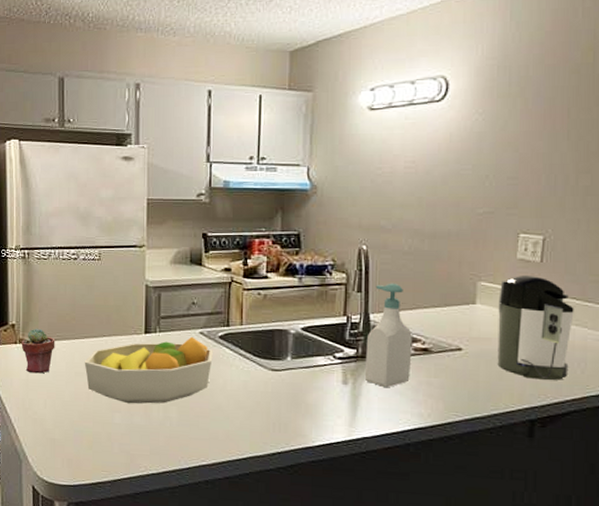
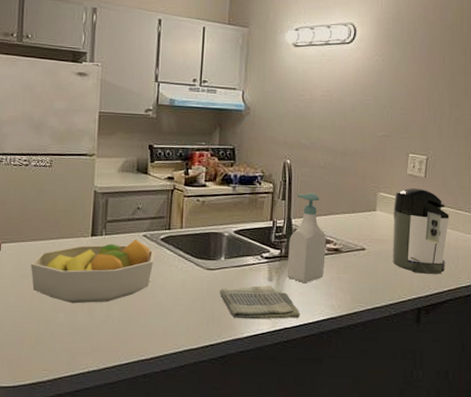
dish towel: none [286,388,381,427] -> present [220,285,300,320]

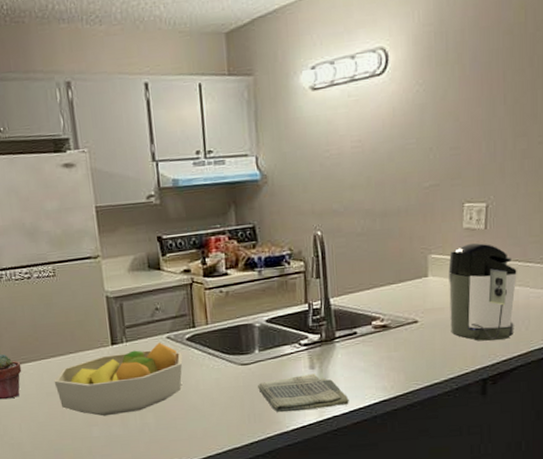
soap bottle: present [287,192,326,284] -> none [328,265,372,368]

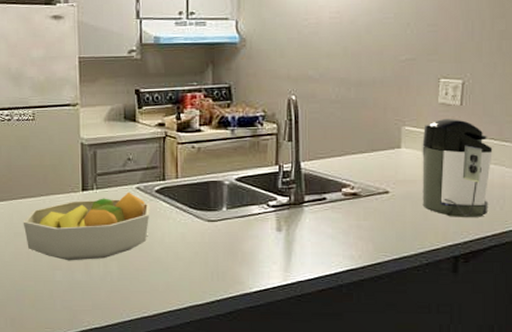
dish towel: present [258,373,349,413] -> none [223,236,315,273]

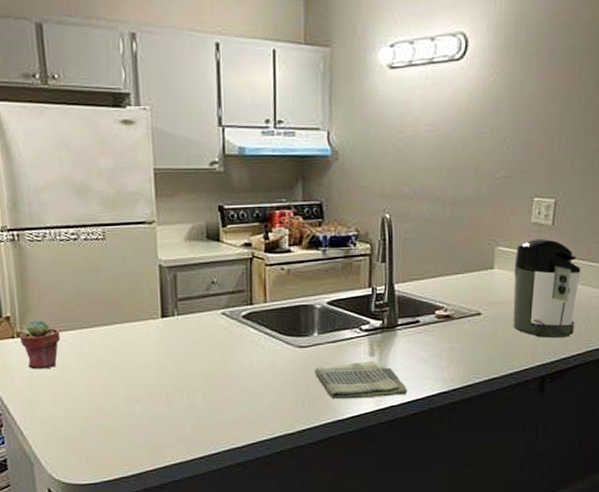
fruit bowl: present [23,192,150,261] -> none [95,317,237,394]
dish towel: none [223,236,315,273] -> present [315,360,407,400]

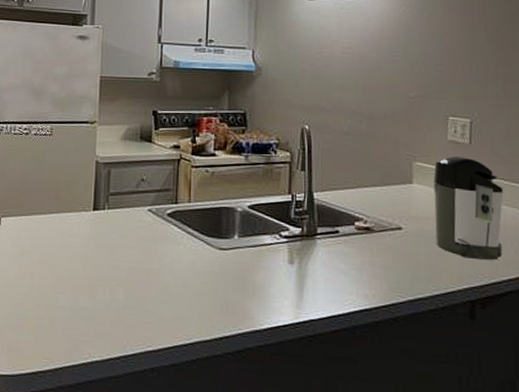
dish towel: present [315,360,407,400] -> none [234,268,328,309]

